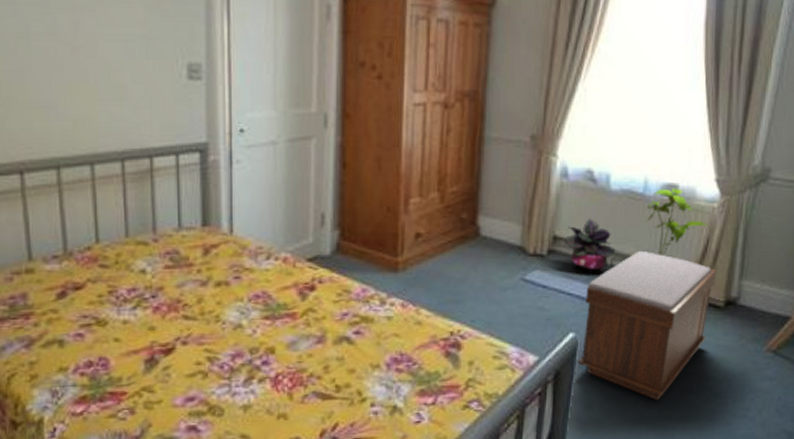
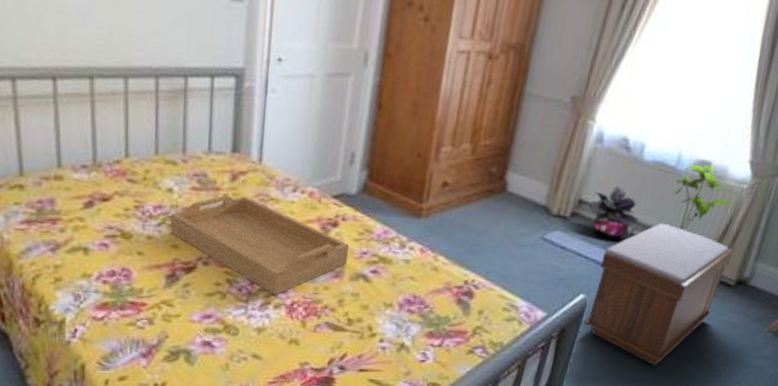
serving tray: none [144,269,329,369] -> present [169,195,350,296]

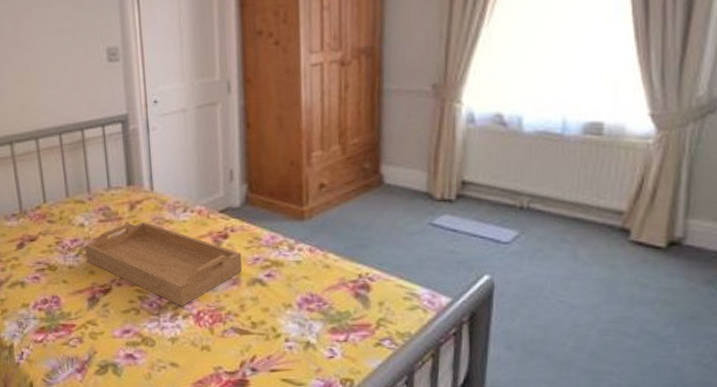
bench: present [584,222,735,366] -> none [495,191,656,344]
potted plant: present [589,186,639,241] -> none [475,162,533,217]
house plant: present [671,165,735,231] -> none [564,126,644,197]

